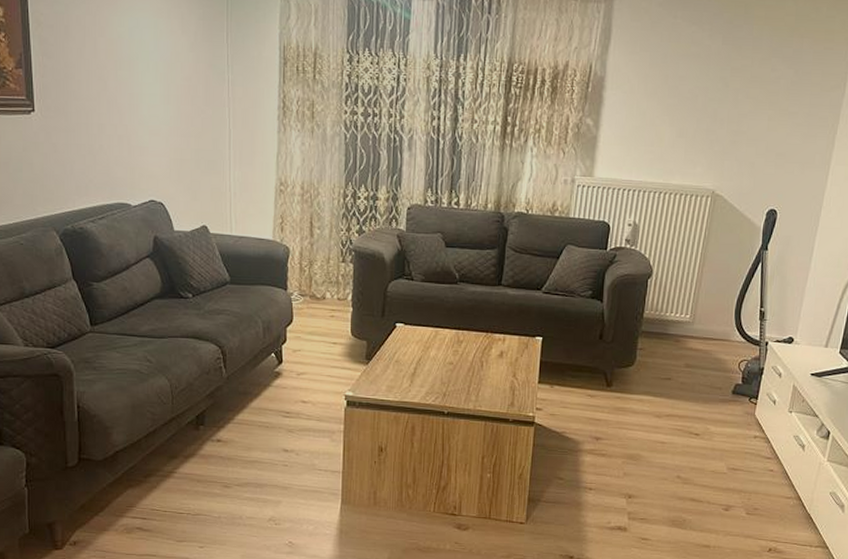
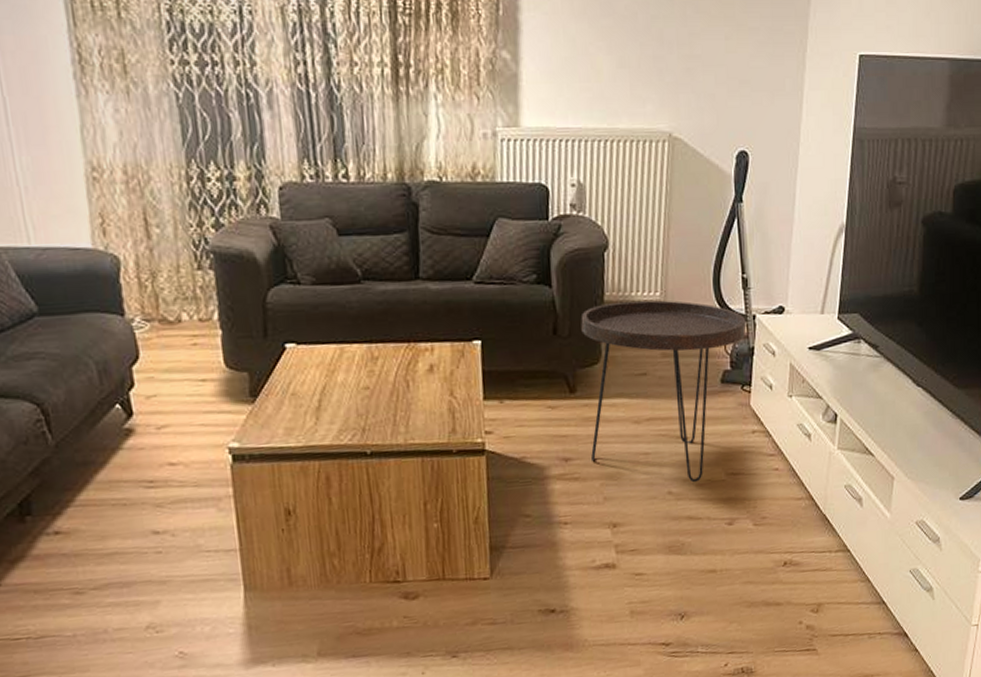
side table: none [618,319,760,472] -> present [581,300,747,483]

